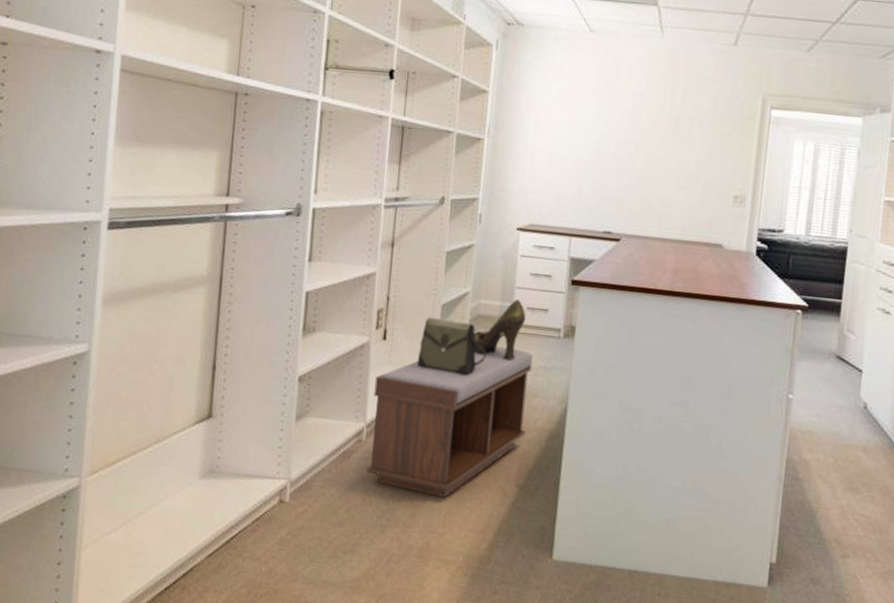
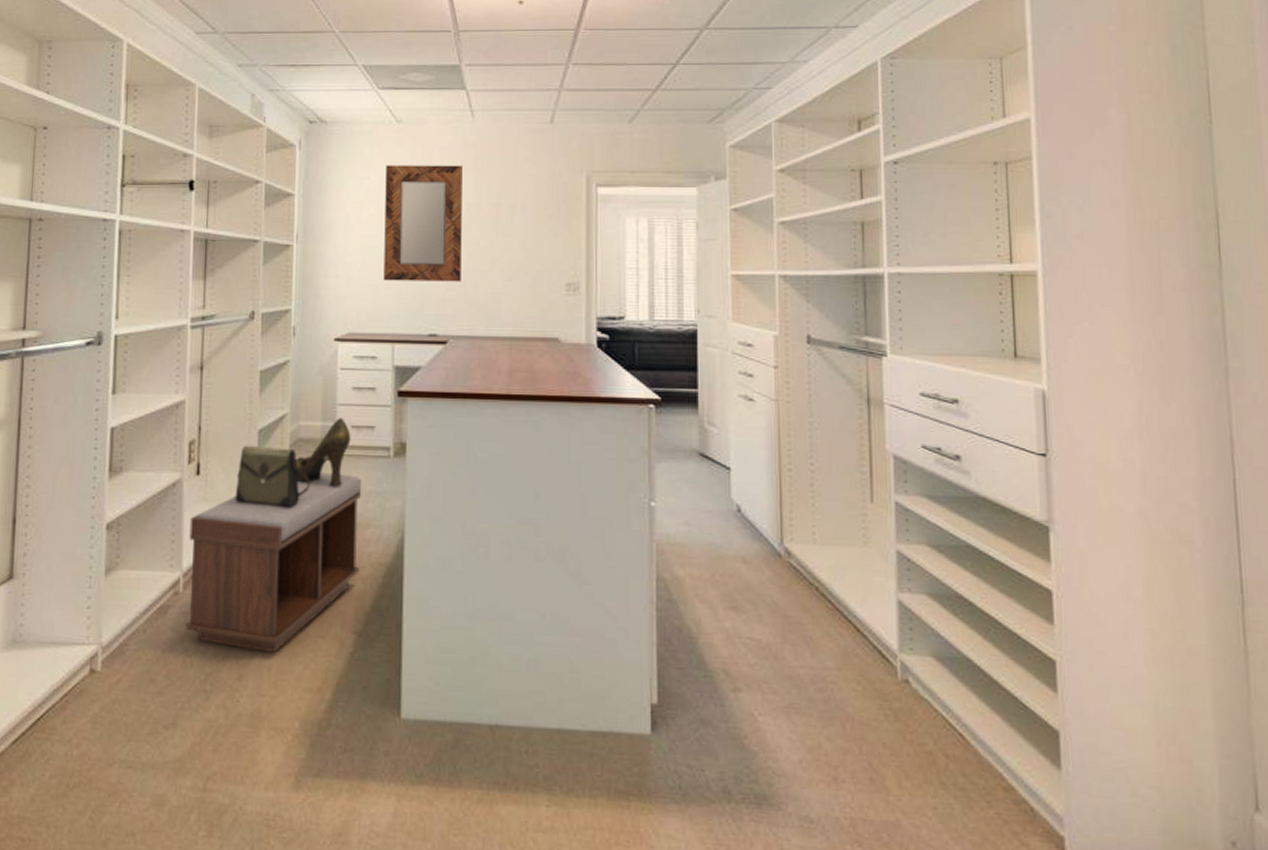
home mirror: none [566,71,648,186] -> present [383,165,462,282]

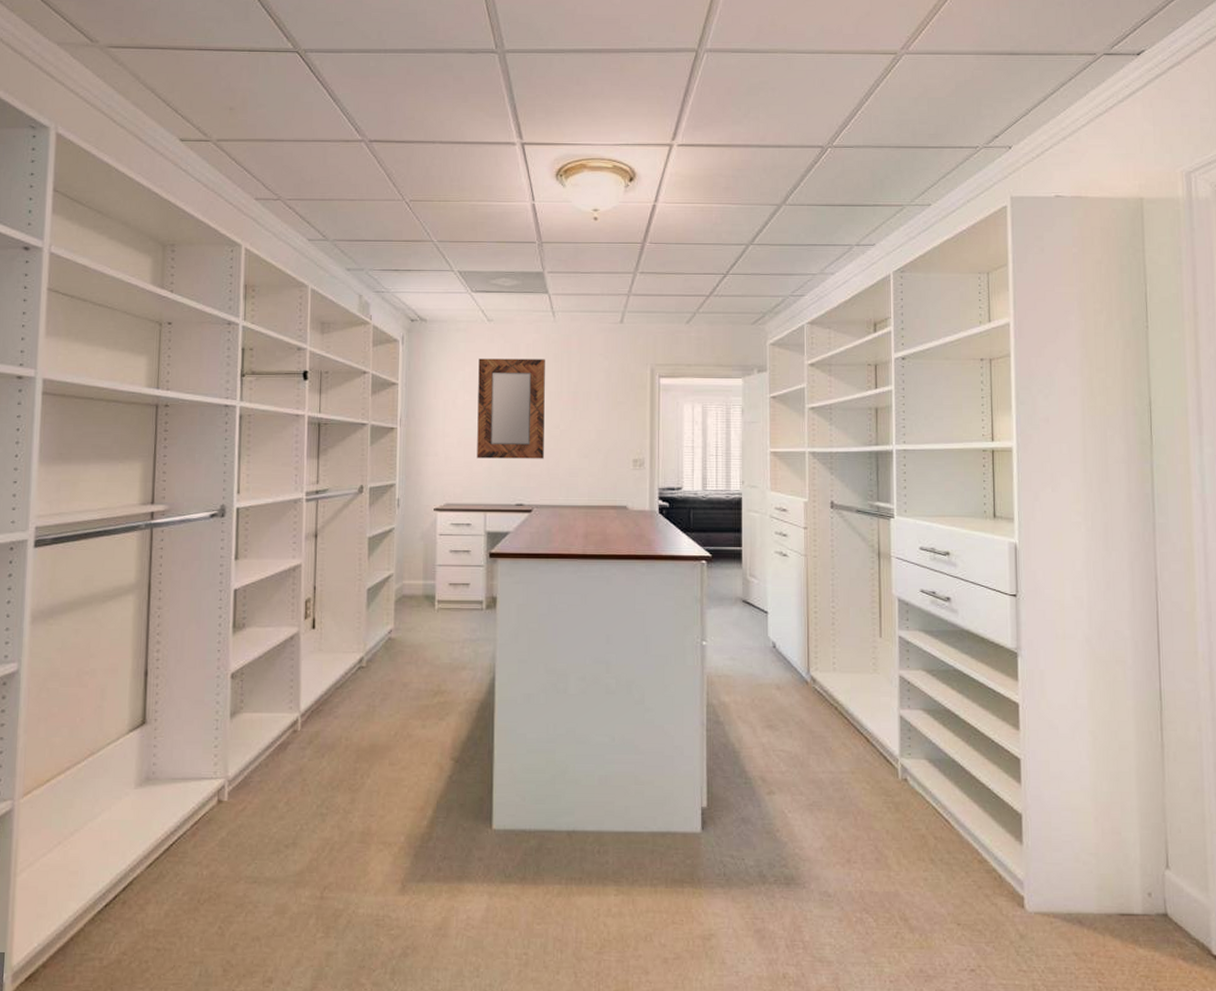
bench: present [186,472,361,652] -> none [304,624,458,778]
shoulder bag: present [235,445,311,507] -> none [346,602,414,654]
high heel shoe: present [295,417,351,486] -> none [400,576,449,635]

